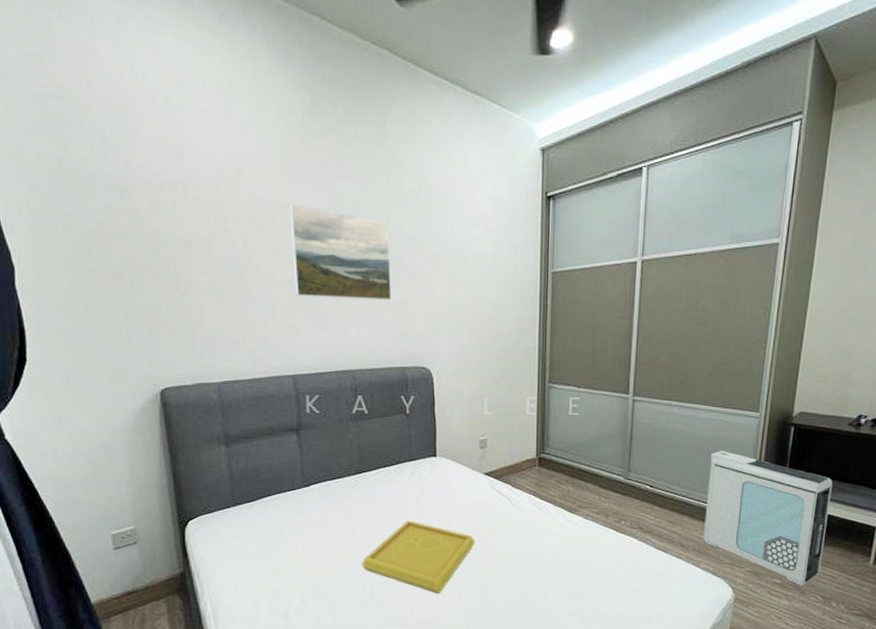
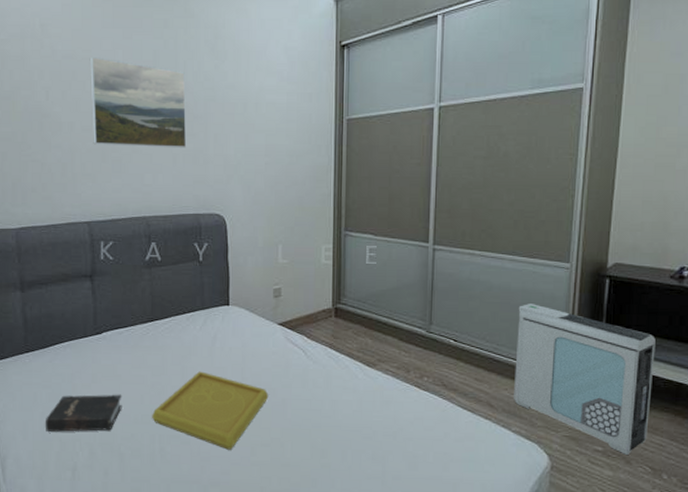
hardback book: none [256,544,332,582] -> present [46,394,122,432]

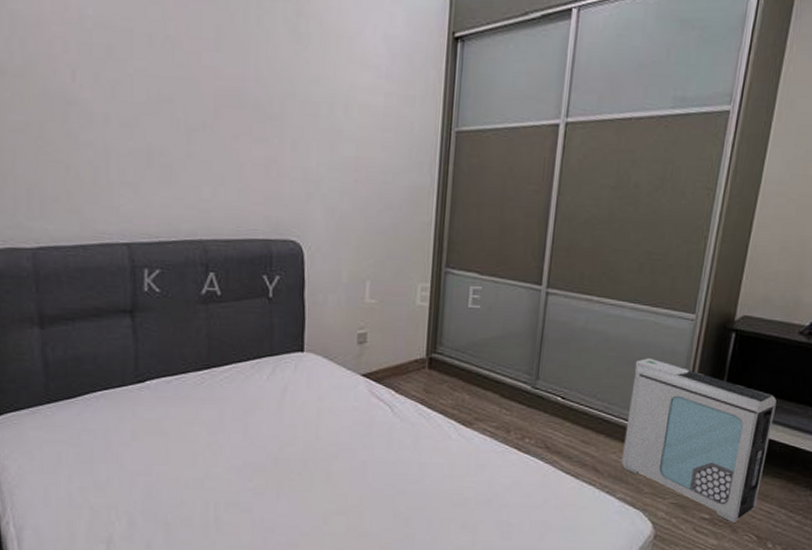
hardback book: present [46,394,122,432] -> none [73,454,170,498]
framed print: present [90,56,187,148] -> none [132,27,258,156]
serving tray: present [152,371,269,450] -> none [206,429,347,519]

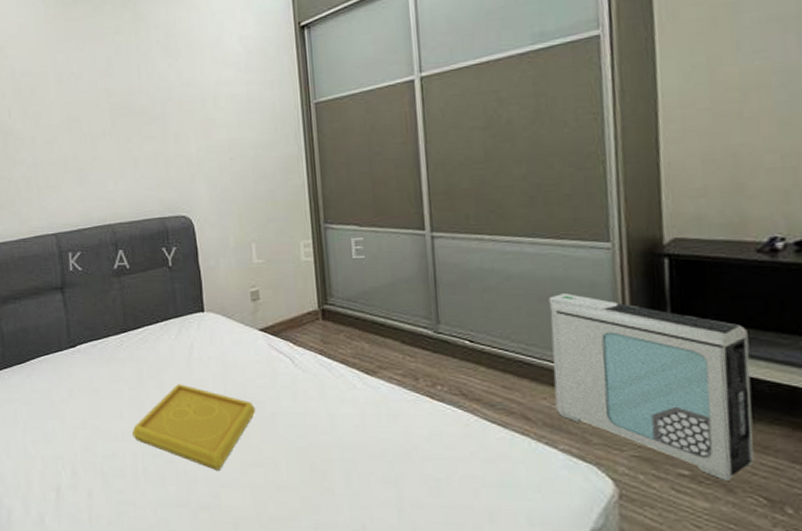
serving tray: none [206,429,347,519] -> present [132,384,256,470]

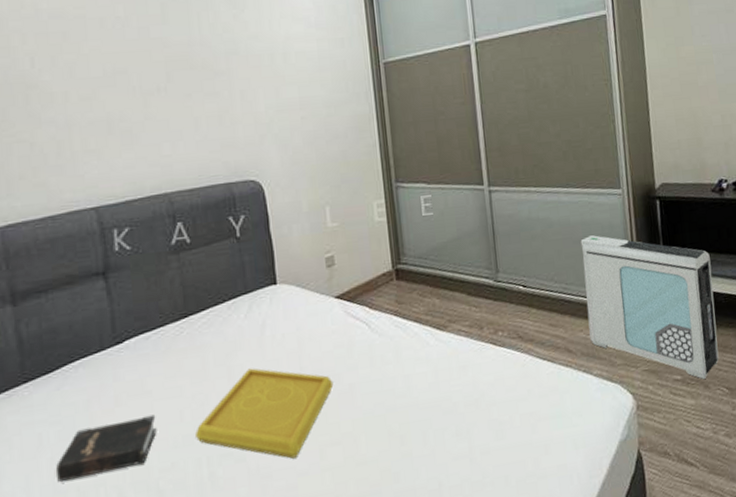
hardback book: none [27,410,102,450] -> present [56,414,157,482]

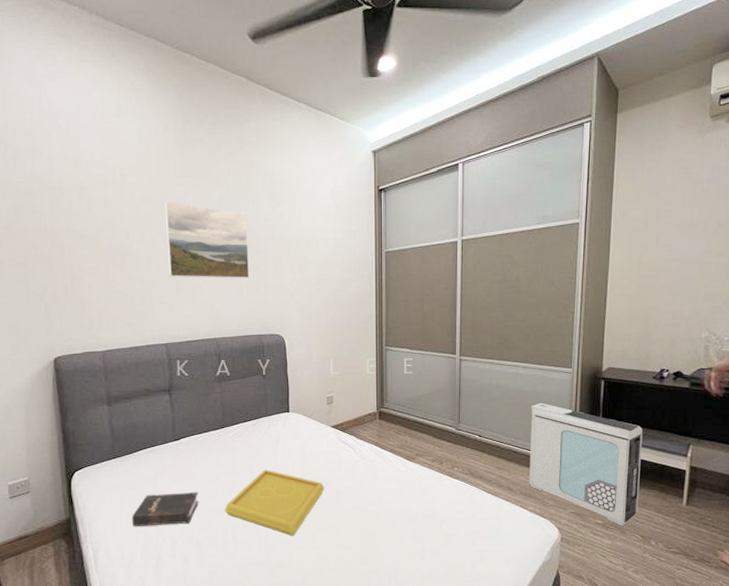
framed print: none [84,13,209,116] -> present [165,201,250,279]

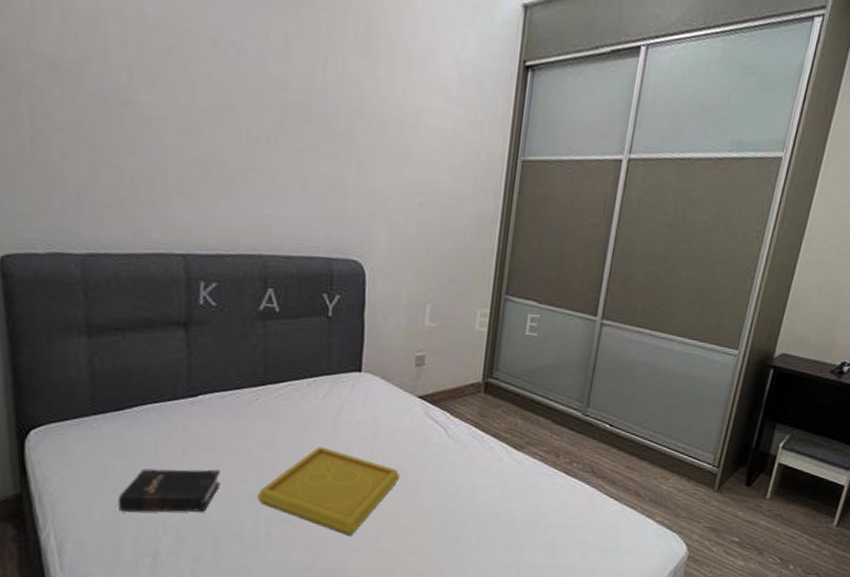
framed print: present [165,201,250,279] -> none [193,29,325,173]
air purifier: present [529,403,643,526] -> none [662,390,806,546]

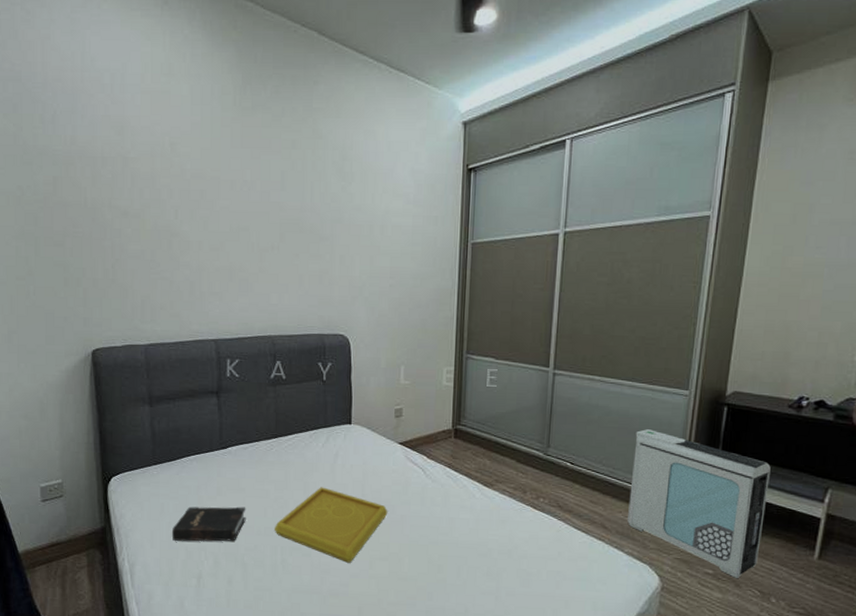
air purifier: none [662,390,806,546] -> present [627,429,771,578]

